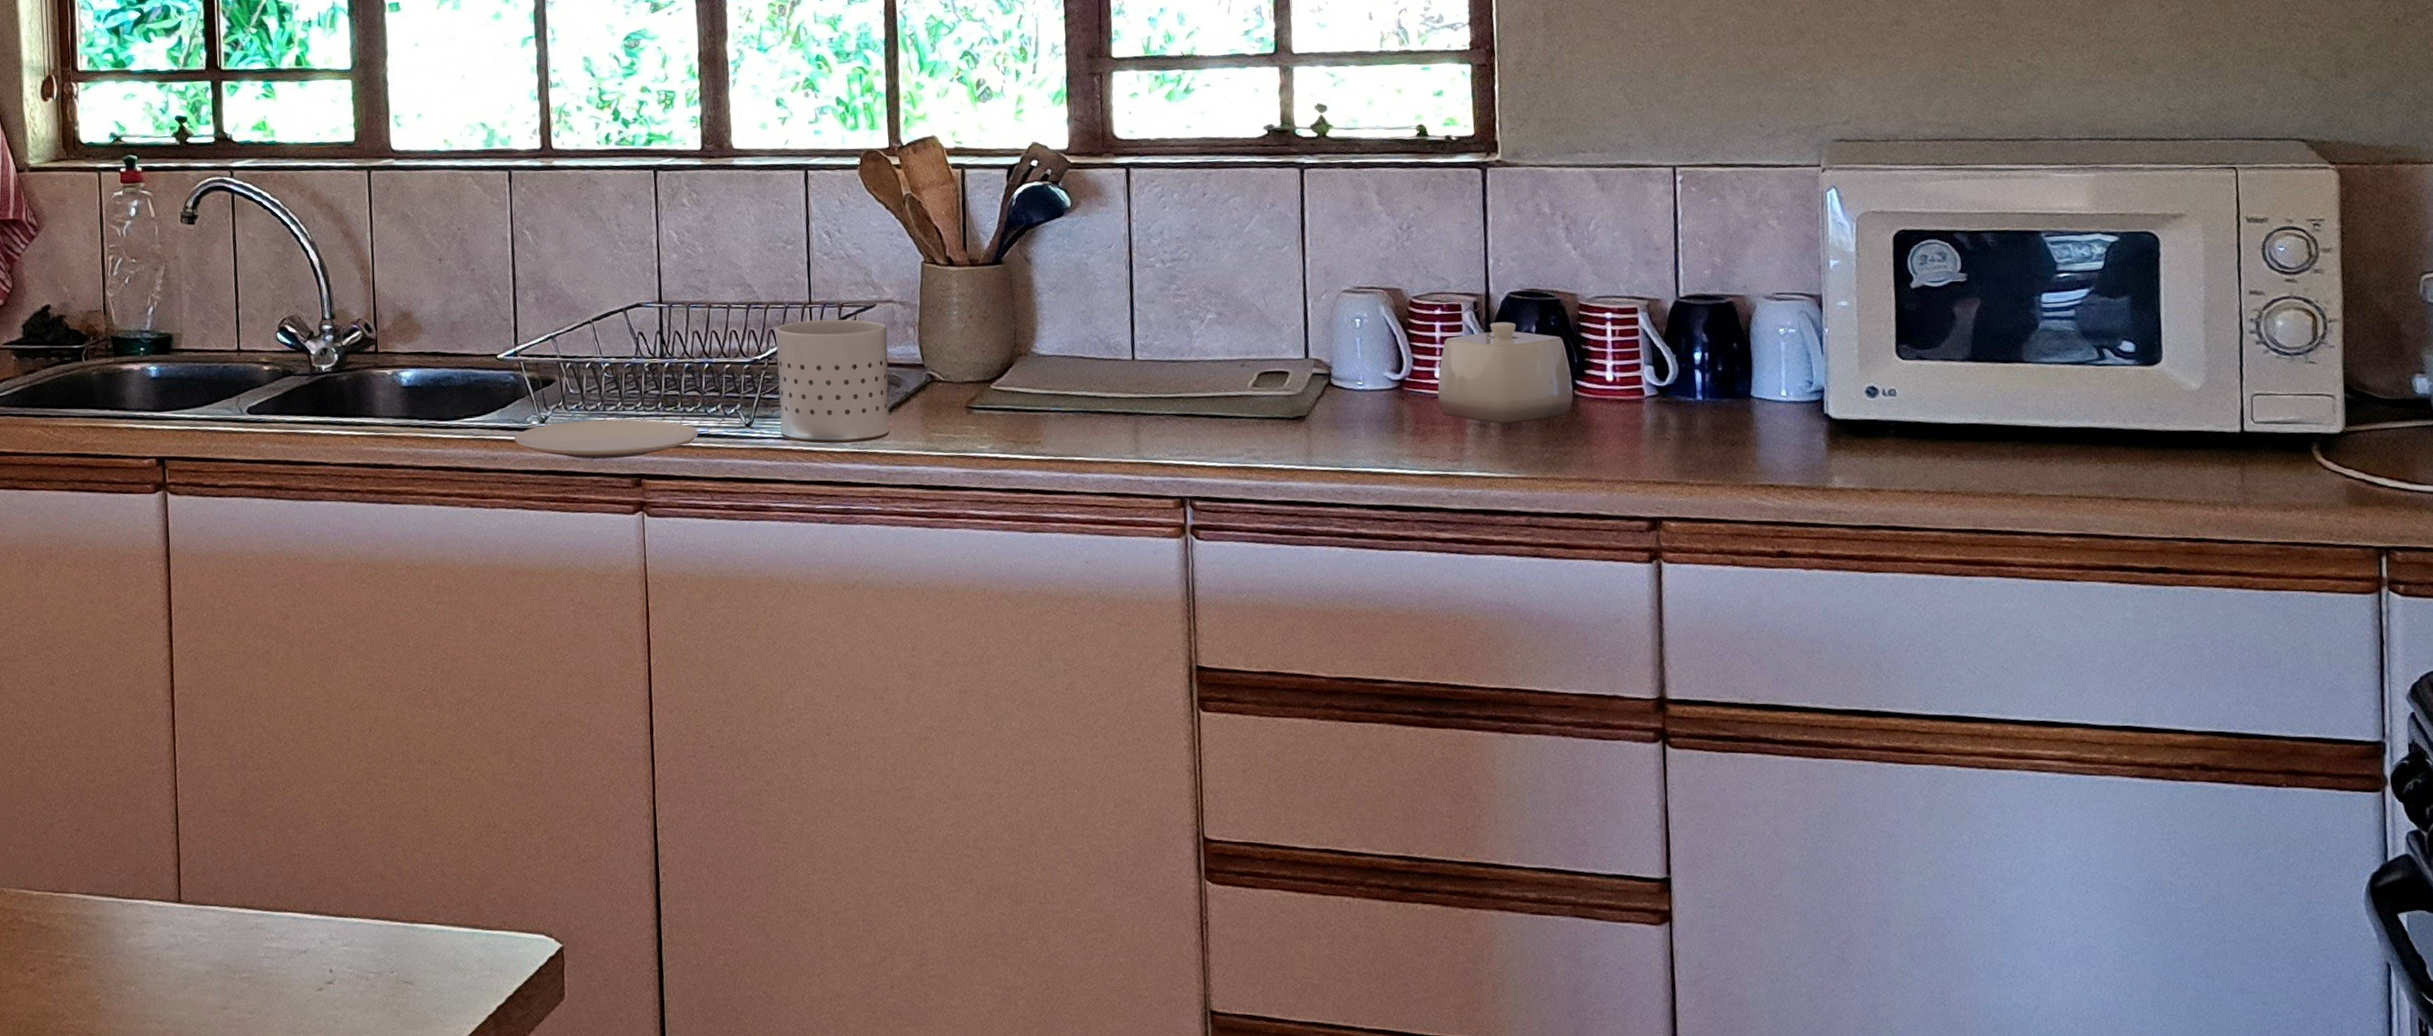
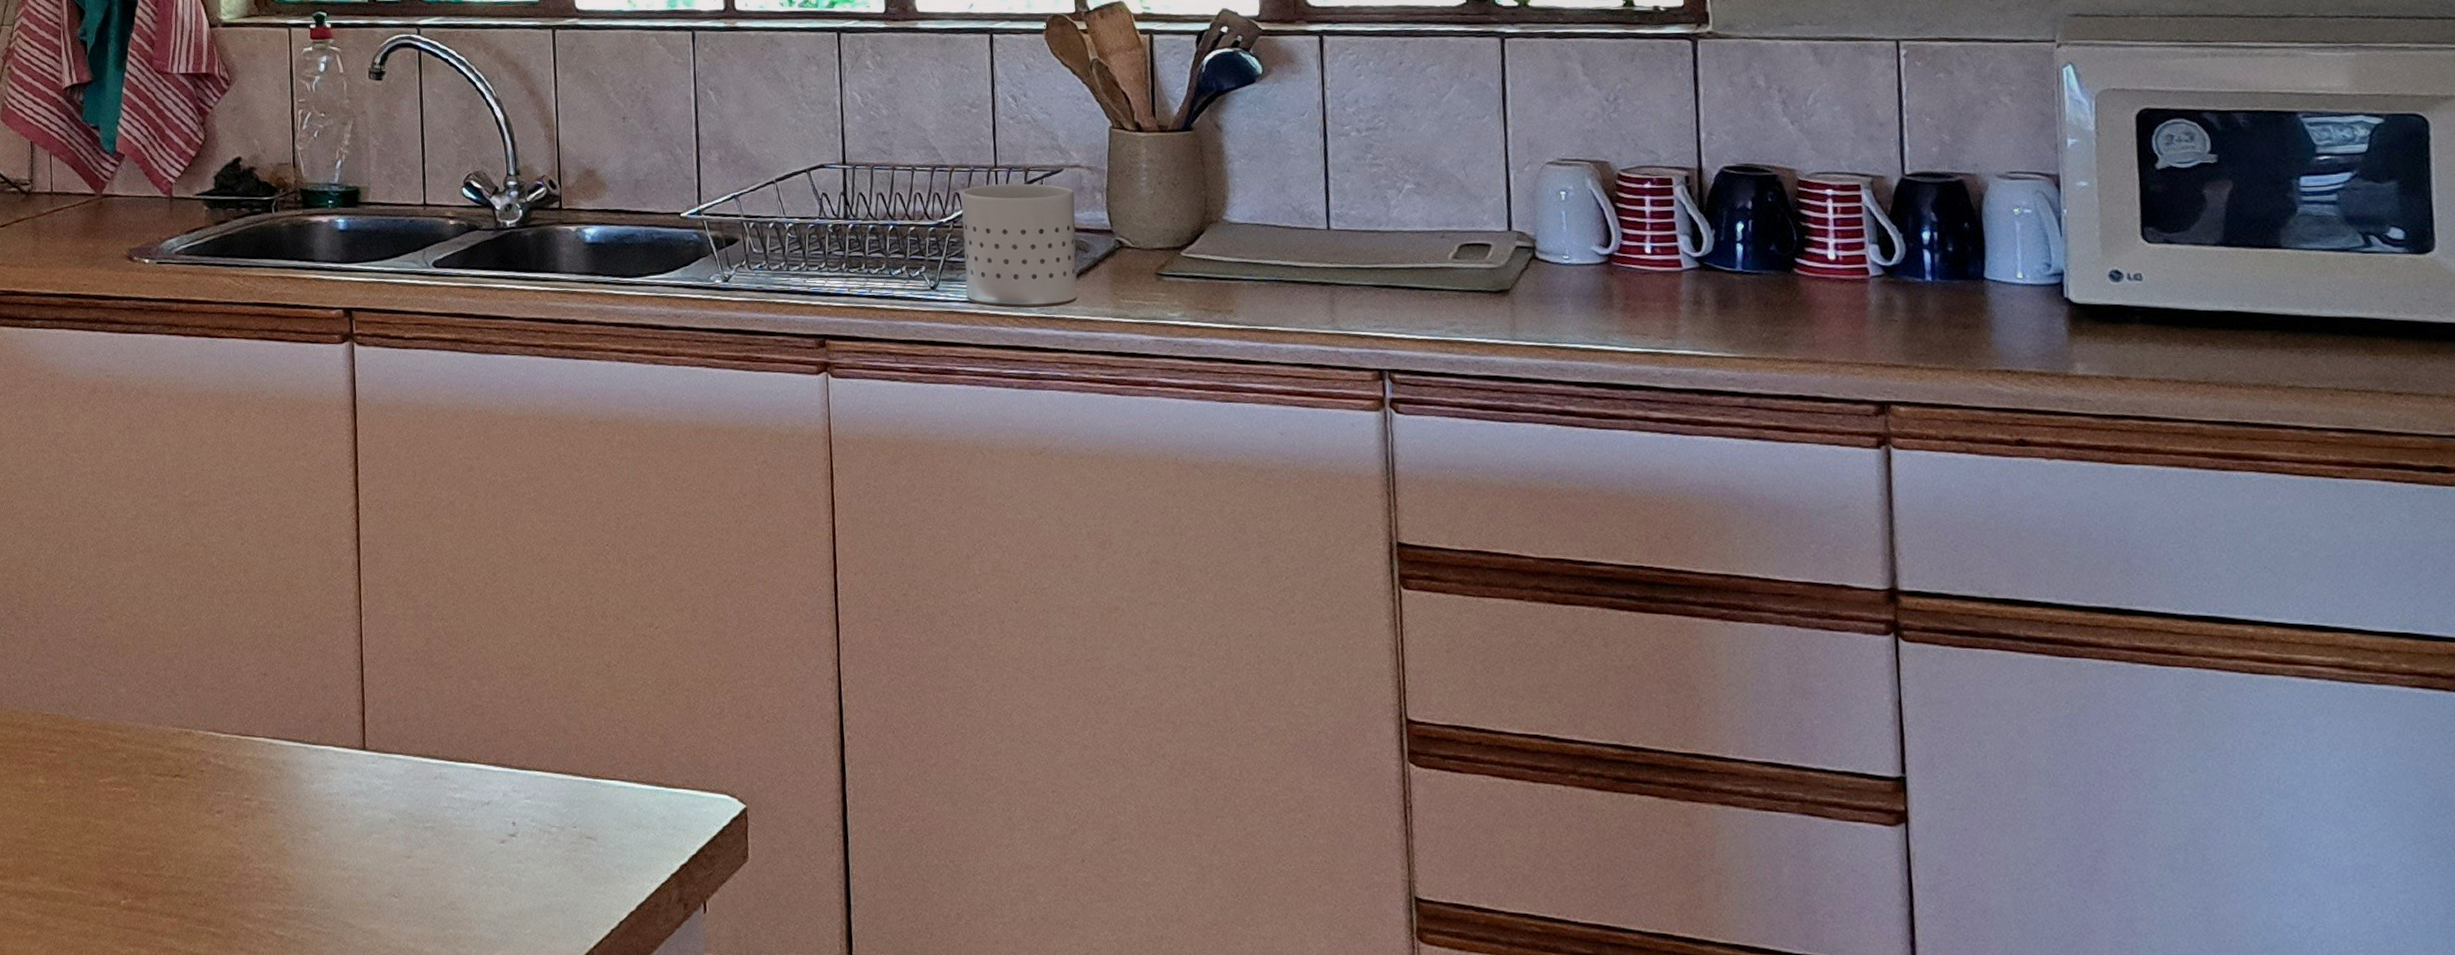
plate: present [513,419,698,460] -> none [697,279,883,320]
sugar bowl: present [1437,322,1574,424] -> none [1648,197,1793,302]

